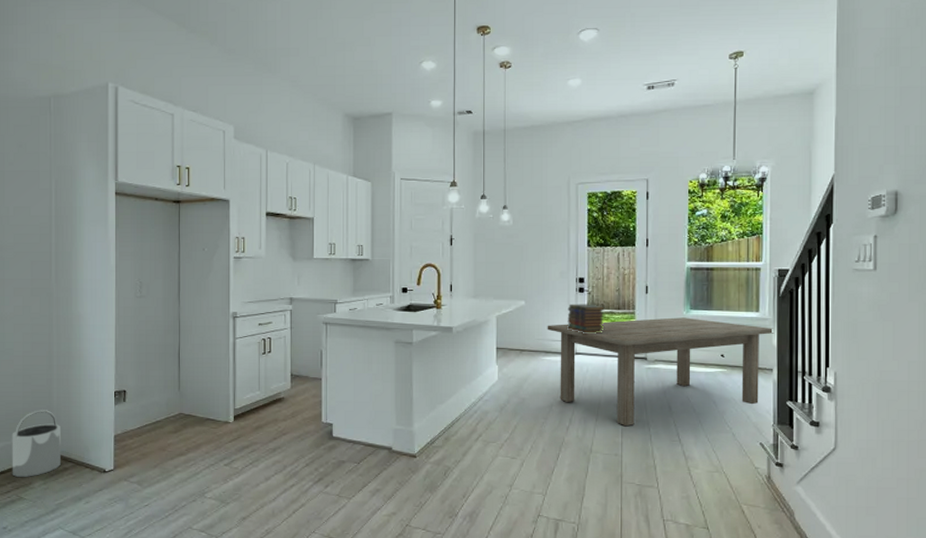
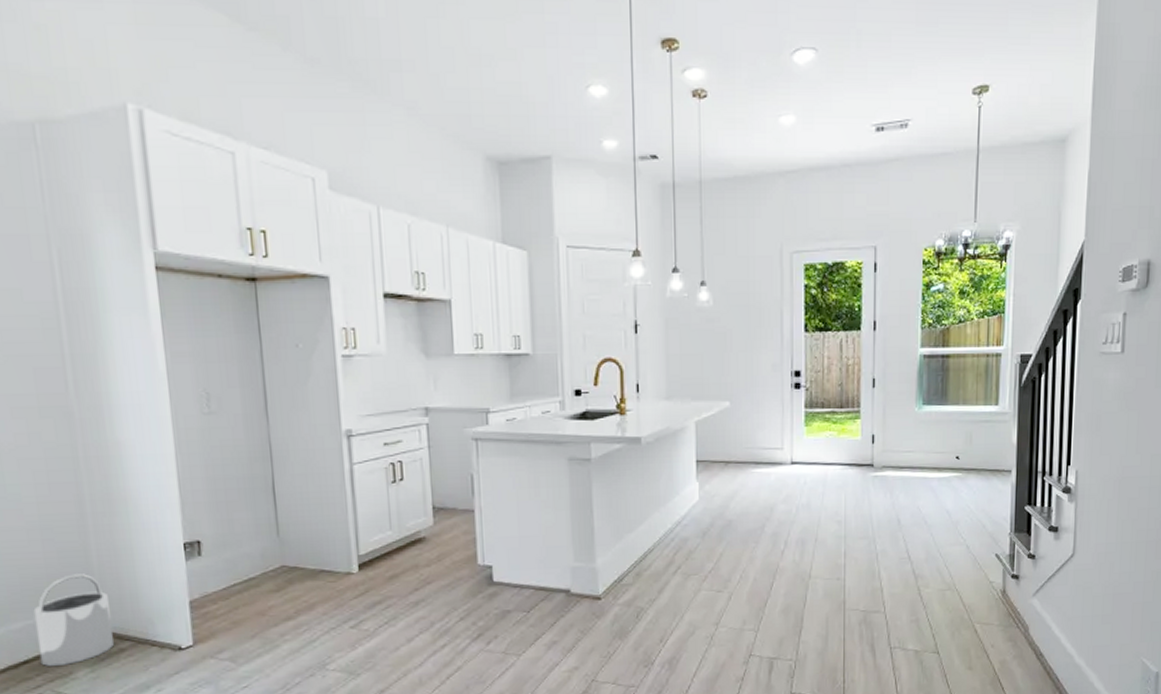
dining table: present [547,317,774,427] -> none [757,415,1014,546]
book stack: present [566,304,605,334] -> none [780,402,825,439]

